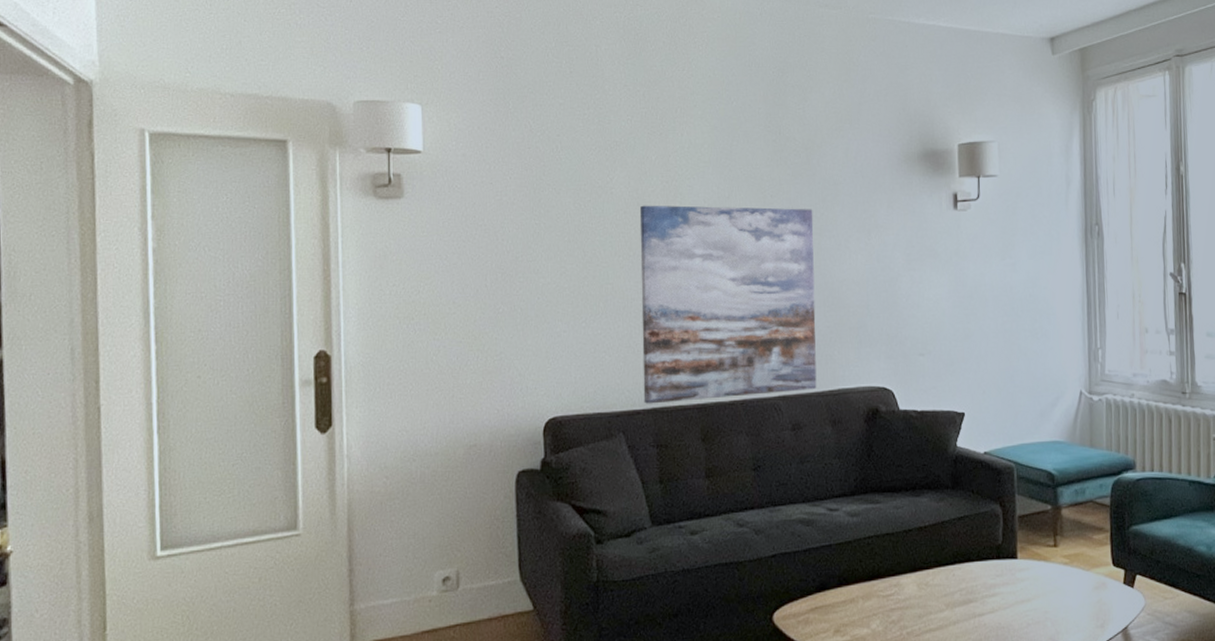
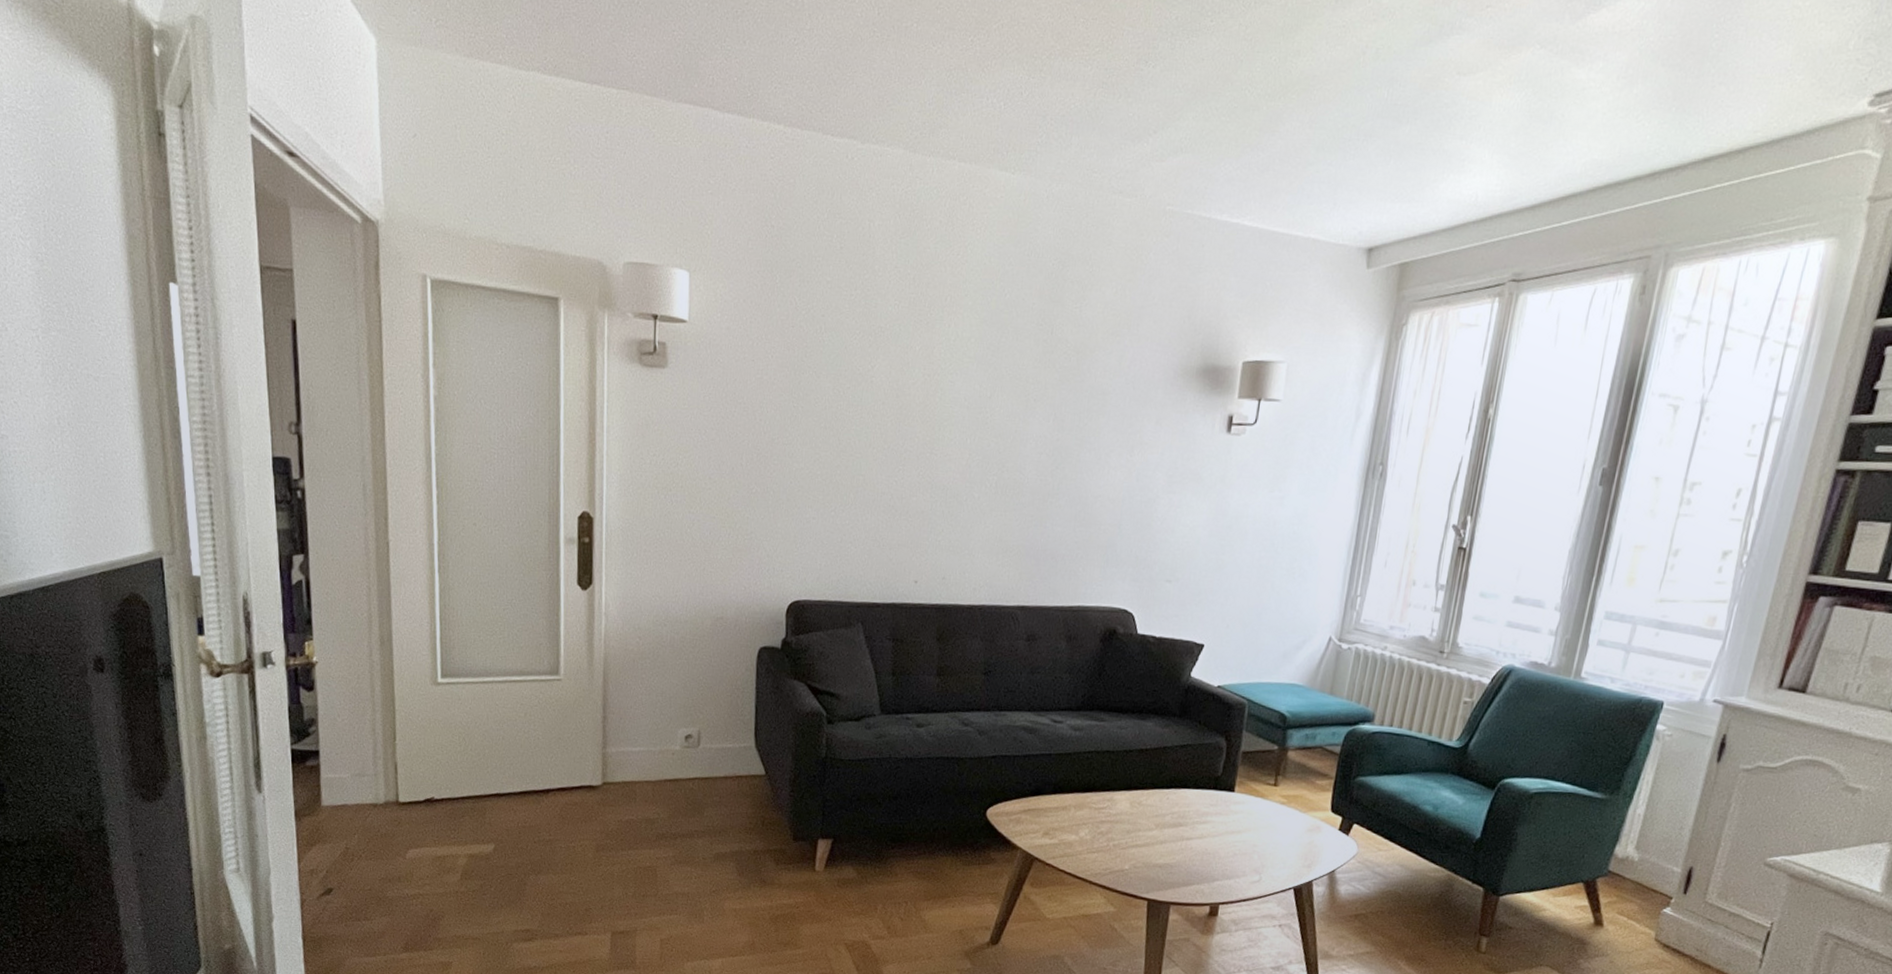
wall art: present [639,205,817,404] -> none [884,397,1076,604]

